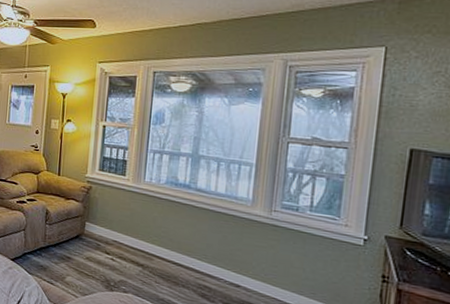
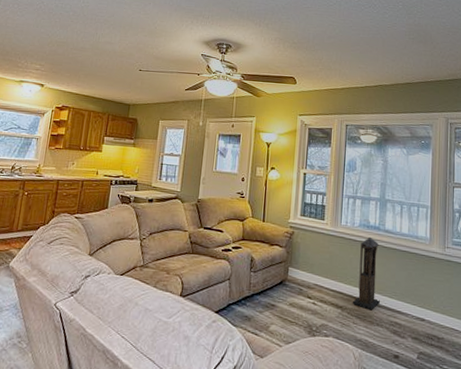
lantern: none [156,195,188,272] -> present [353,236,380,311]

